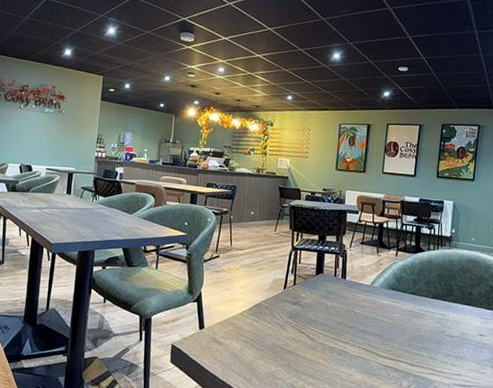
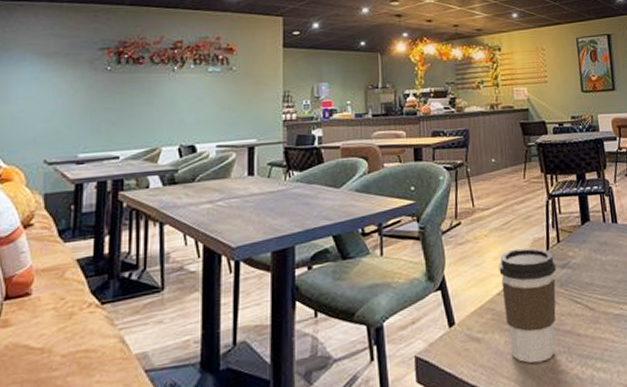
coffee cup: none [243,283,289,369] -> present [499,248,556,363]

